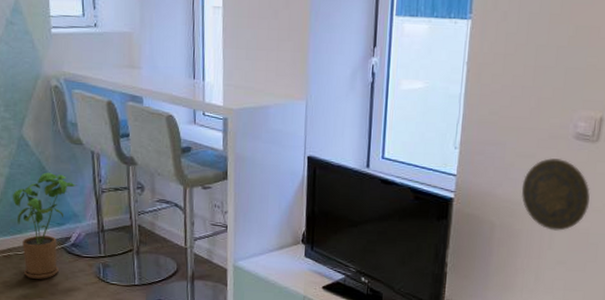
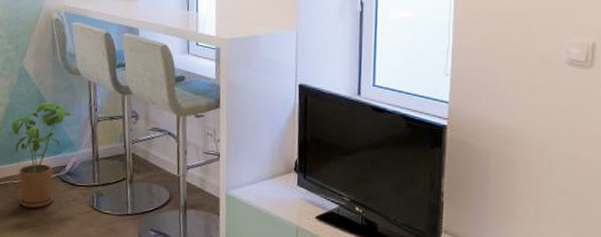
decorative plate: present [521,158,590,231] -> none [516,85,588,159]

